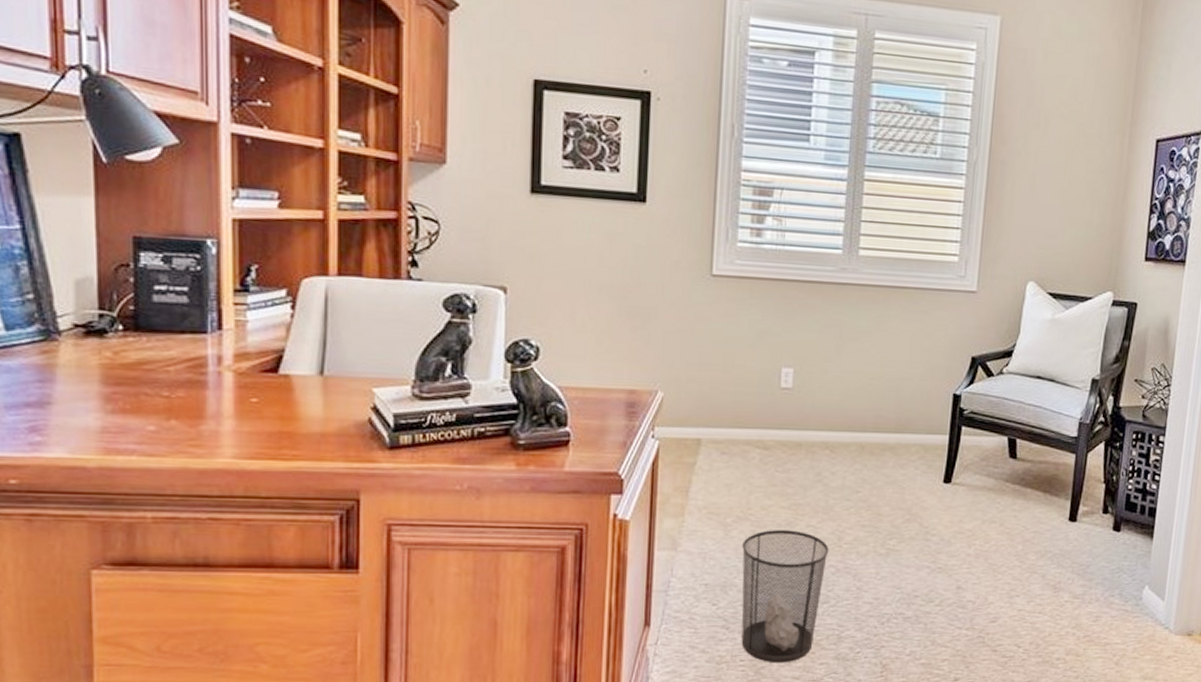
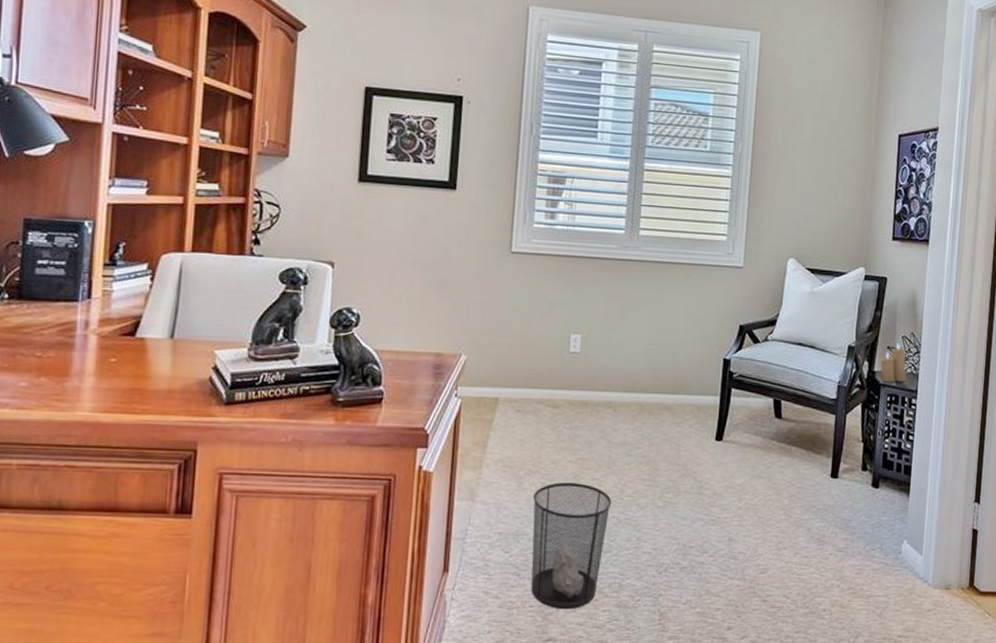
candle: none [1126,376,1155,419] -> present [880,344,907,383]

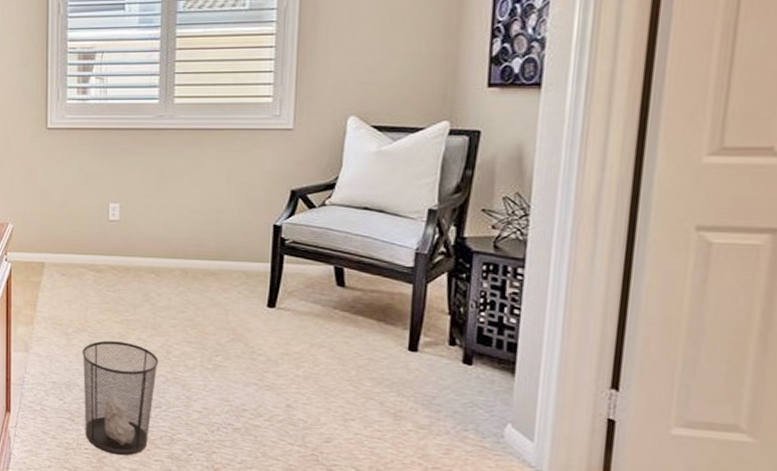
candle: present [880,344,907,383] -> none [472,206,510,250]

